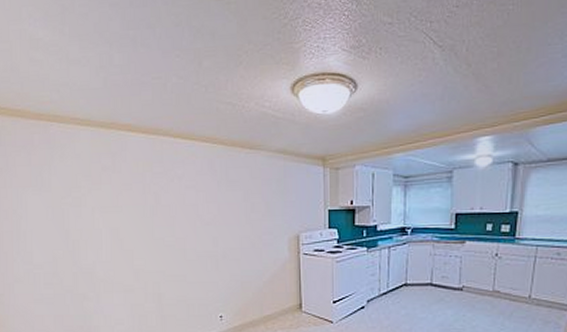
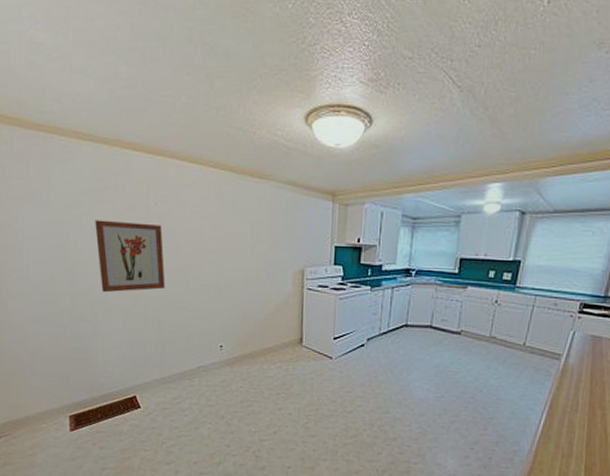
wall art: none [94,199,164,270] -> present [95,220,165,293]

